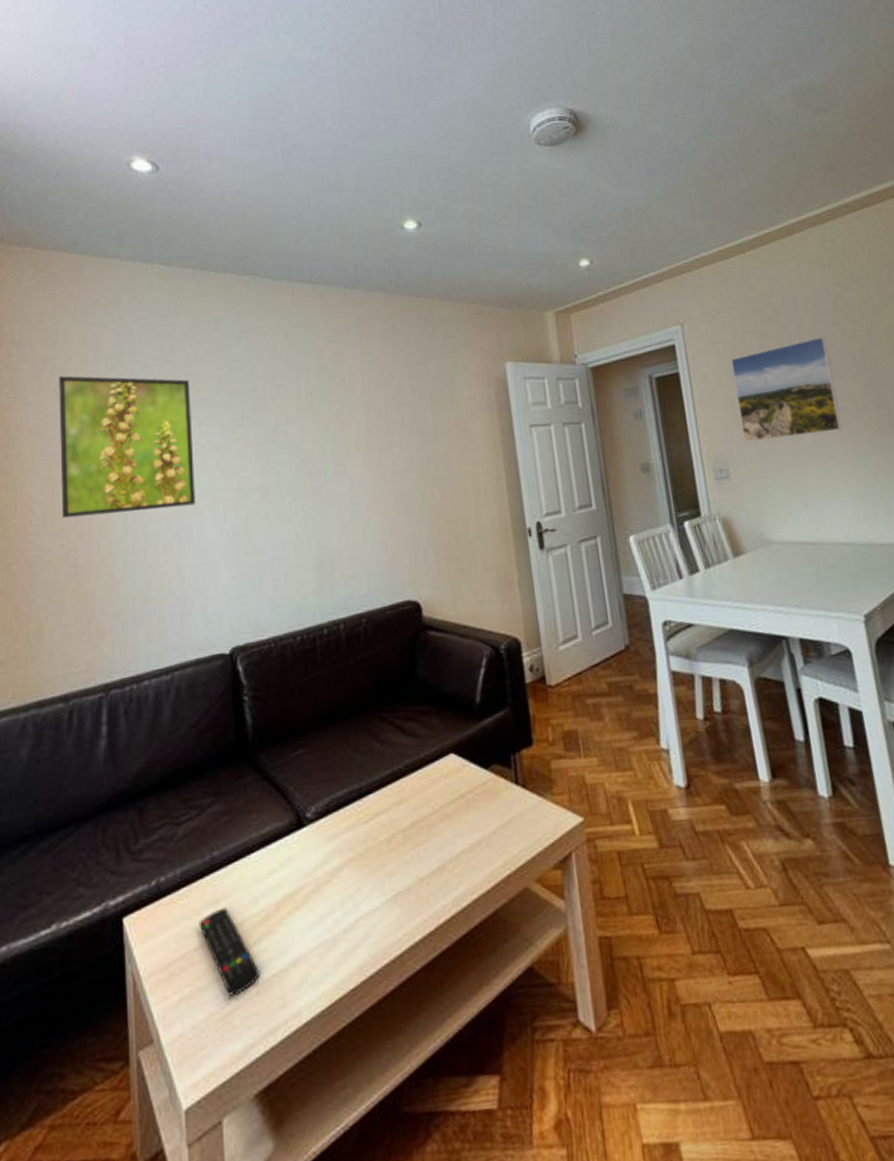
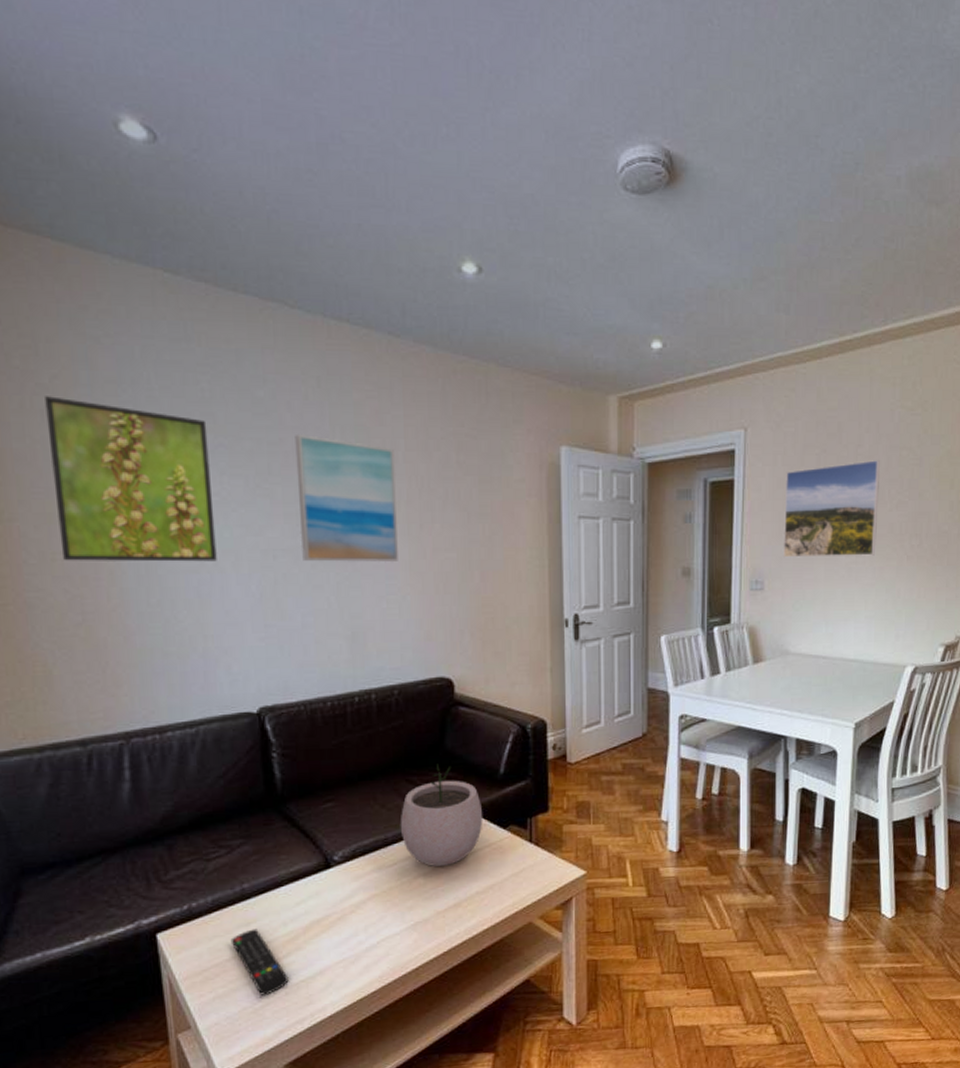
wall art: none [265,381,361,496] -> present [295,433,398,563]
plant pot: none [374,696,463,821] -> present [400,764,483,867]

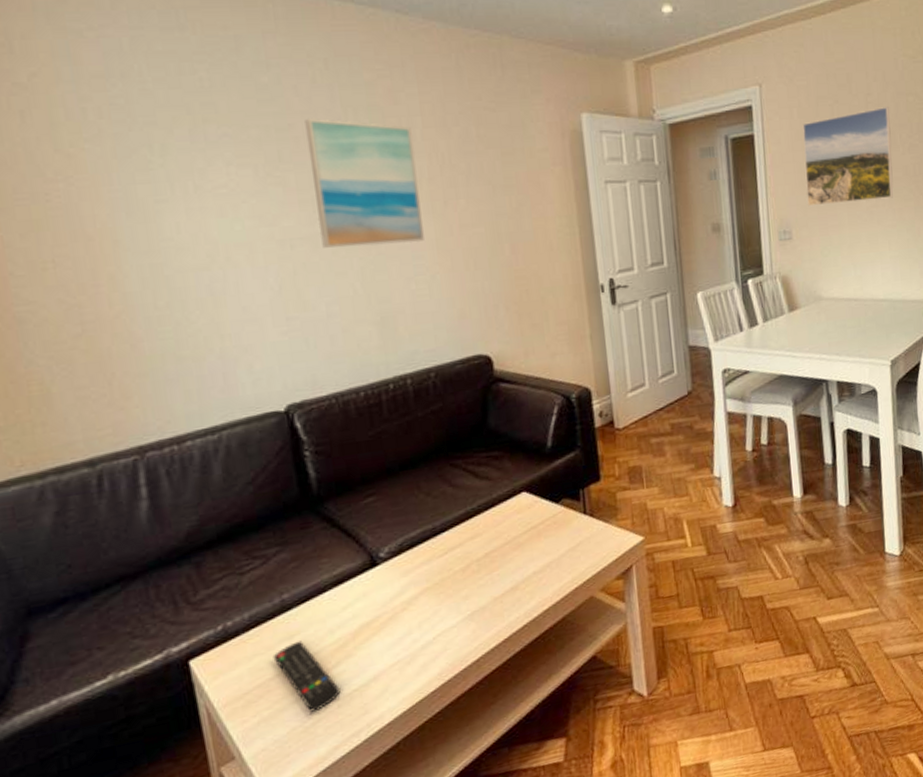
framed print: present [45,396,217,562] -> none [23,95,229,270]
plant pot: present [400,764,483,867] -> none [447,444,534,551]

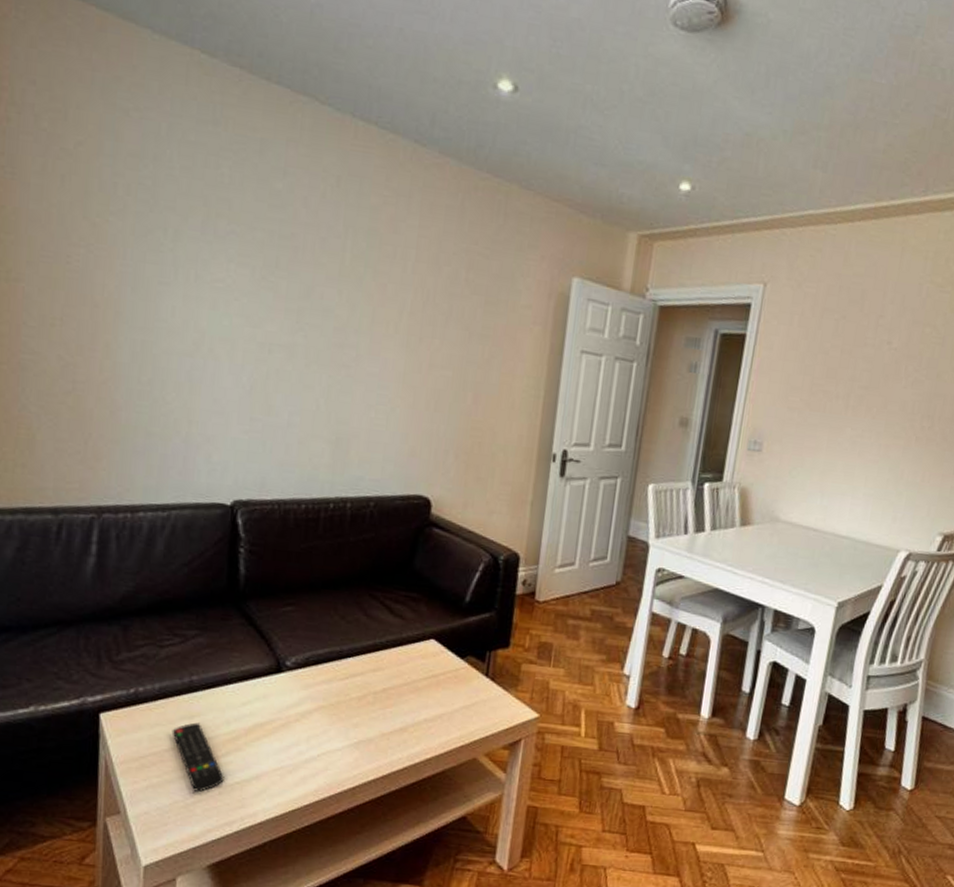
wall art: present [304,118,424,248] -> none [297,230,404,373]
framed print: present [802,107,894,207] -> none [787,333,901,432]

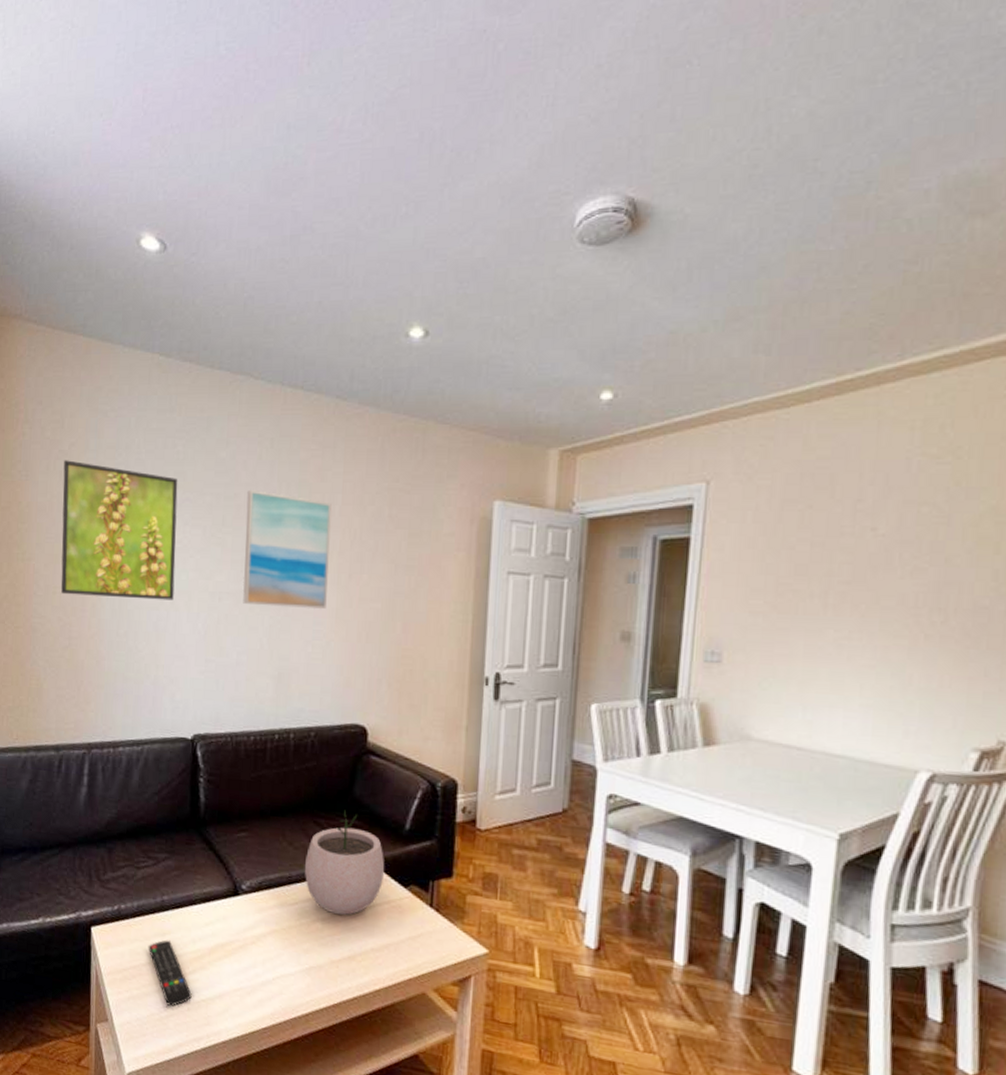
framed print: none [62,161,222,348] -> present [61,460,178,601]
wall art: none [297,230,404,373] -> present [242,489,332,610]
plant pot: none [356,583,443,688] -> present [304,810,385,915]

